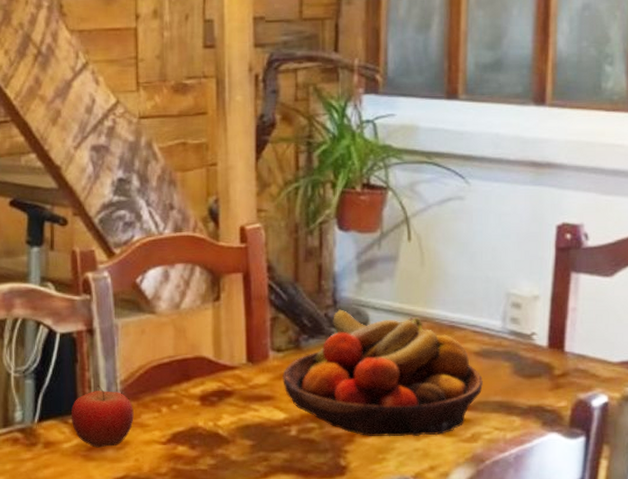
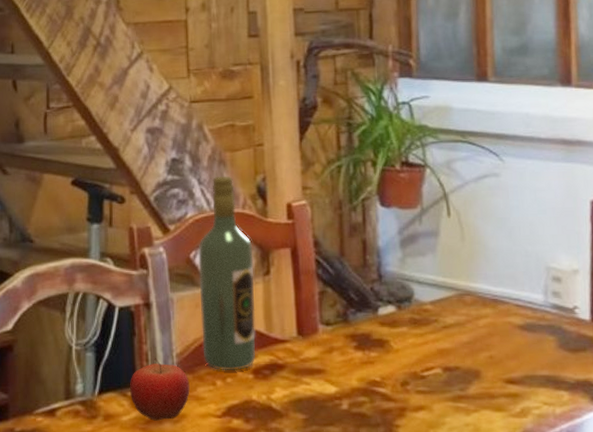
wine bottle: none [145,197,204,398] -> present [198,176,256,371]
fruit bowl: present [283,309,483,437] -> none [332,283,529,412]

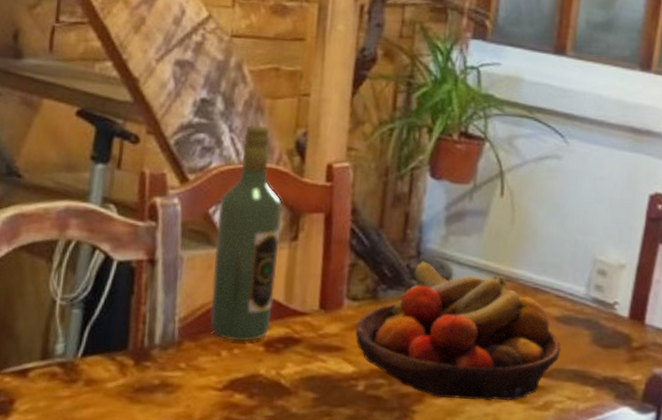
fruit: present [129,358,190,421] -> none [119,321,191,390]
fruit bowl: none [332,283,529,412] -> present [355,261,561,401]

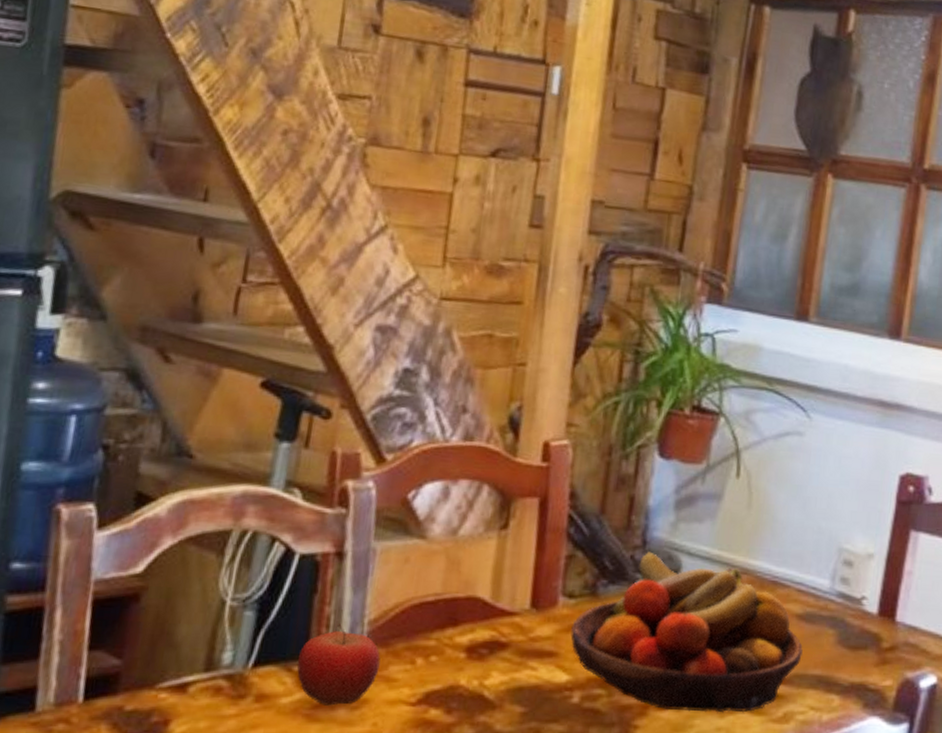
fruit: none [119,321,191,390] -> present [297,624,381,706]
wine bottle: present [209,124,283,342] -> none [403,397,493,648]

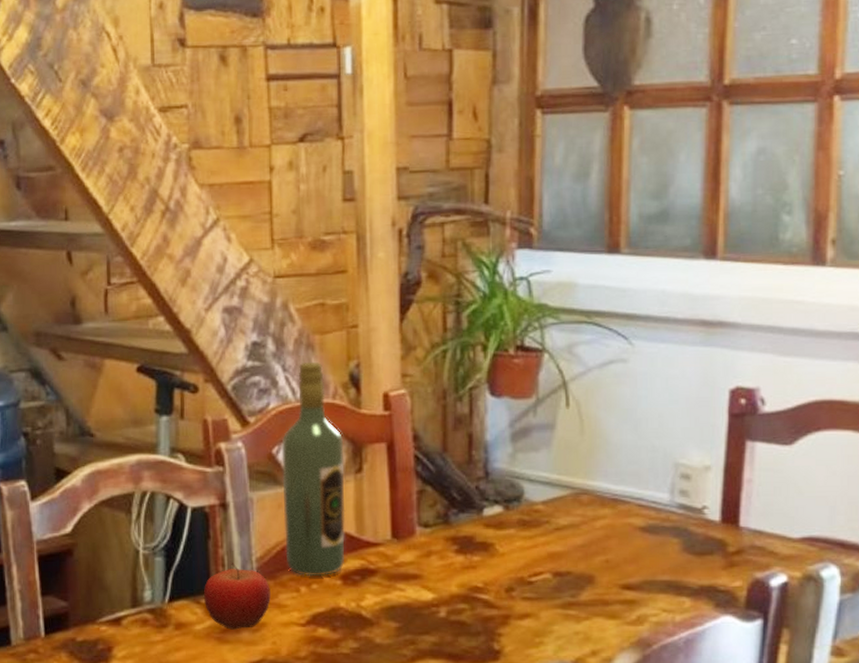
wine bottle: none [403,397,493,648] -> present [281,361,345,577]
fruit bowl: present [570,551,803,713] -> none [430,481,649,619]

